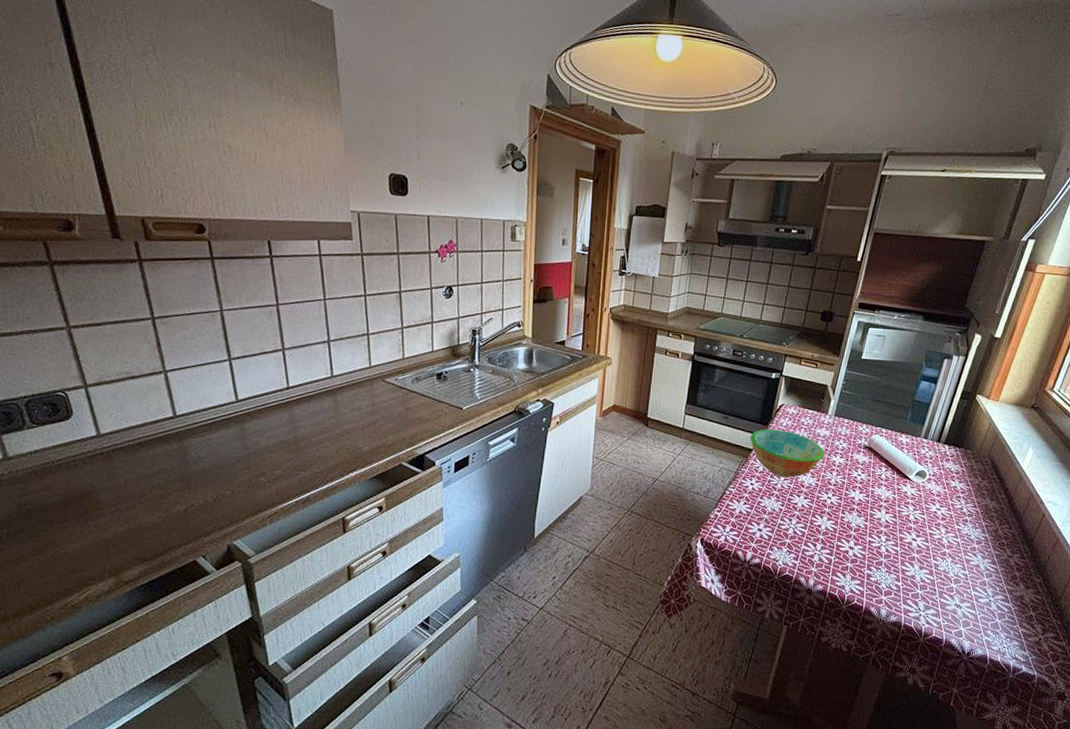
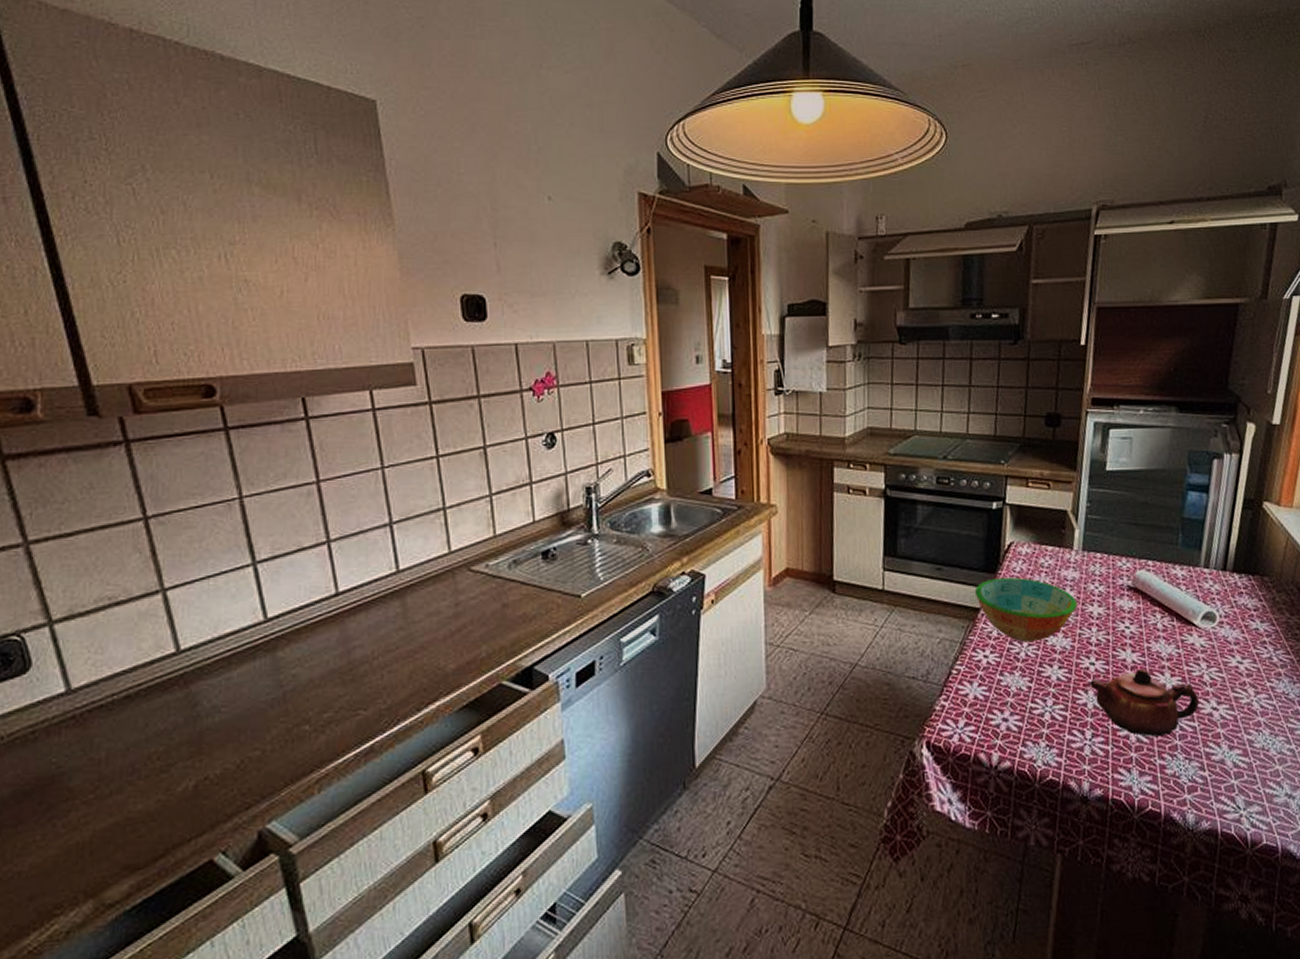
teapot: none [825,505,904,554] -> present [1090,668,1200,737]

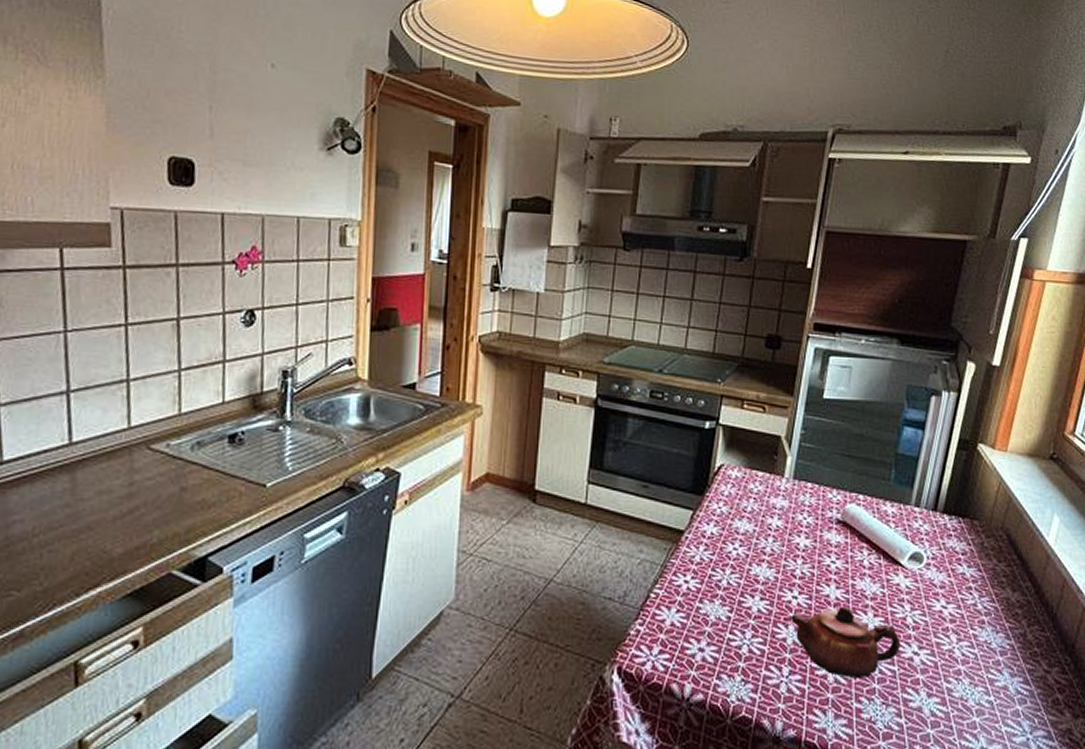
bowl: present [974,577,1078,643] -> none [680,500,784,570]

